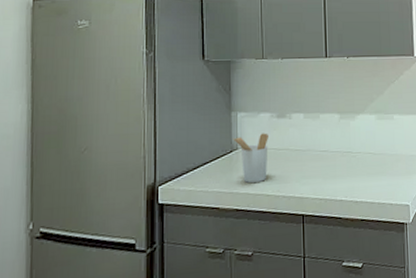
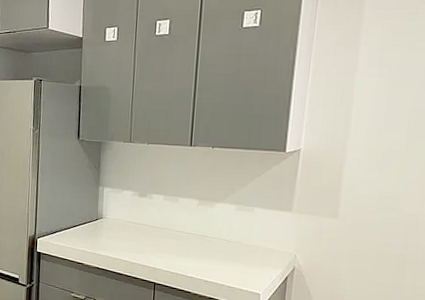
utensil holder: present [232,133,268,184] -> none [98,208,130,249]

